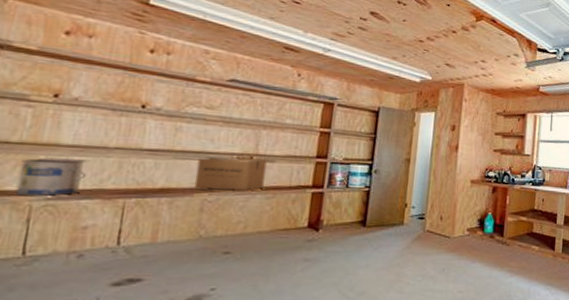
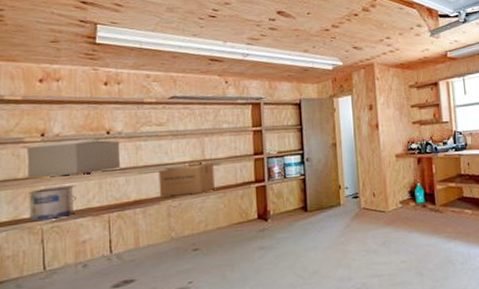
cardboard box: none [23,105,157,150] -> present [26,138,121,179]

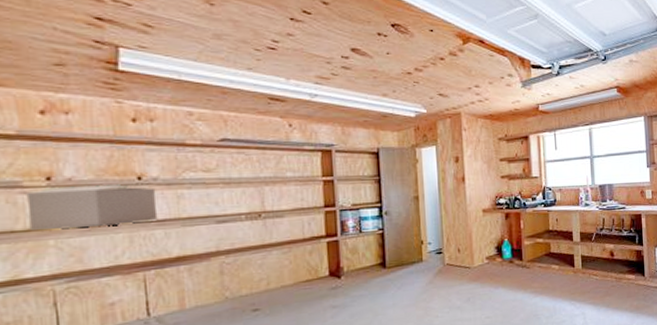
paint can: present [29,185,77,222] -> none [32,238,100,282]
box: present [158,164,215,197] -> none [207,216,278,253]

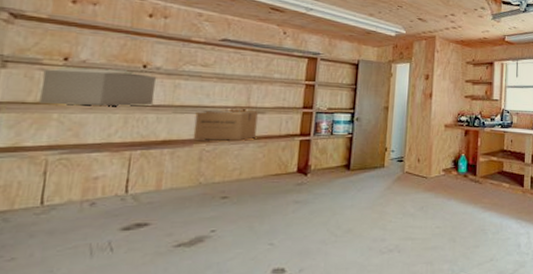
box: none [207,216,278,253] -> present [193,110,258,141]

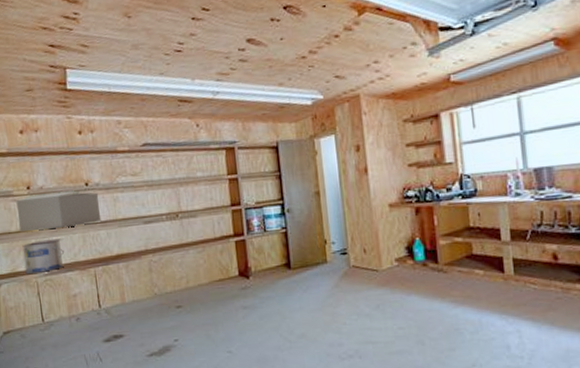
paint can: none [32,115,98,151] -> present [22,238,64,275]
box: present [193,110,258,141] -> none [137,216,193,252]

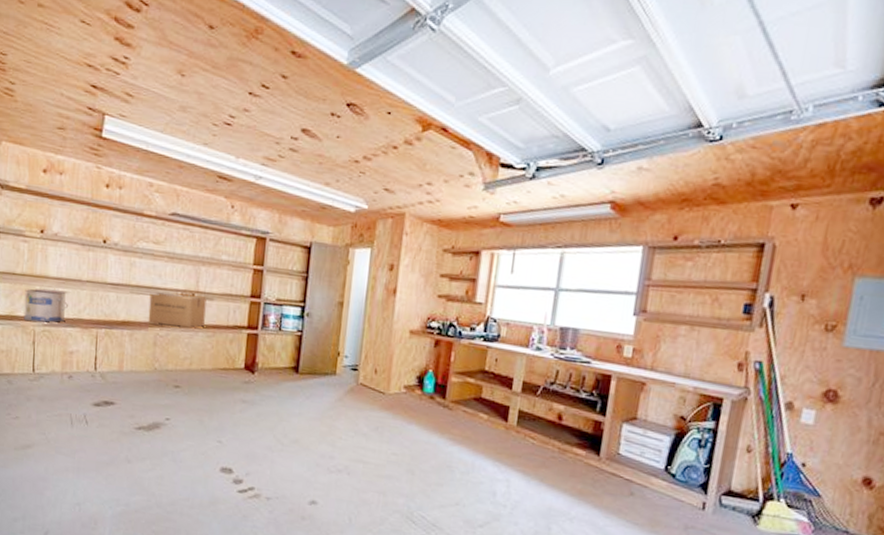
cardboard box: present [16,190,102,233] -> none [25,240,116,284]
box: none [137,216,193,252] -> present [148,292,207,329]

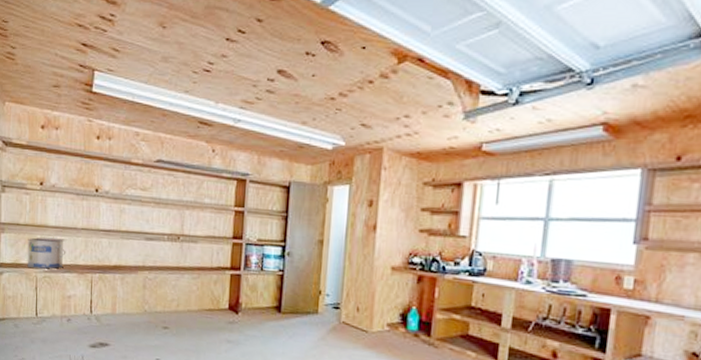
box: present [148,292,207,329] -> none [137,237,191,271]

